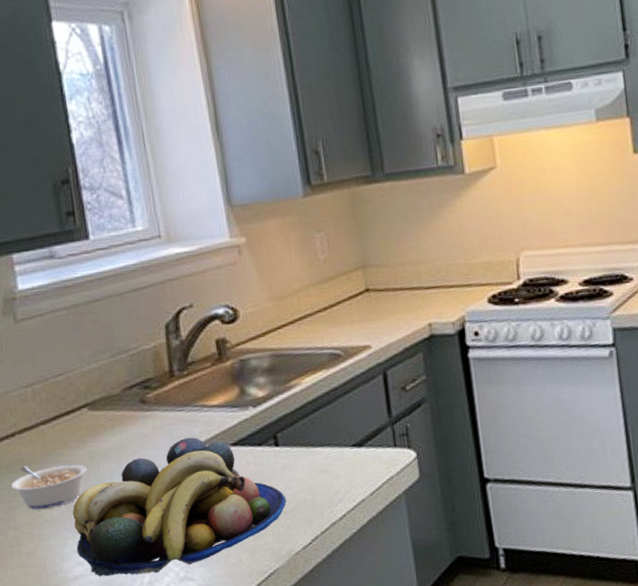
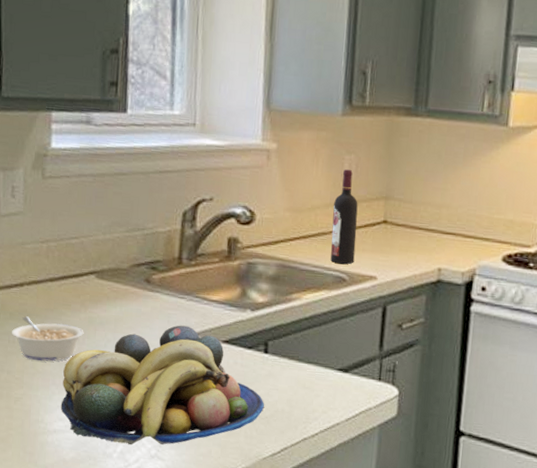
wine bottle: none [313,247,346,341] -> present [330,169,358,264]

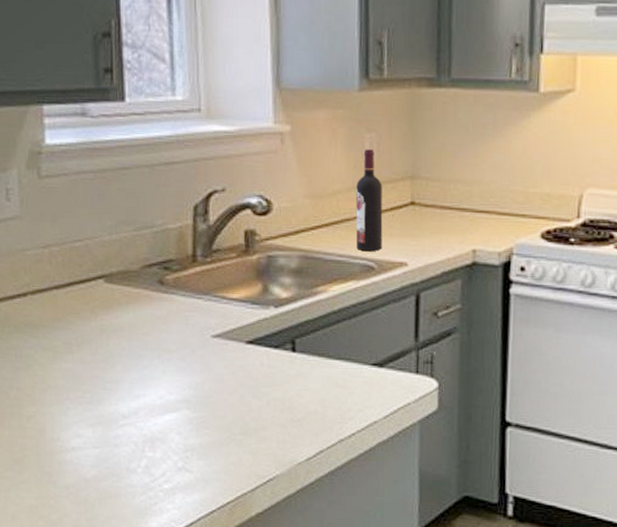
legume: present [11,316,84,362] -> none [17,328,96,375]
fruit bowl: present [60,325,265,445] -> none [77,327,296,459]

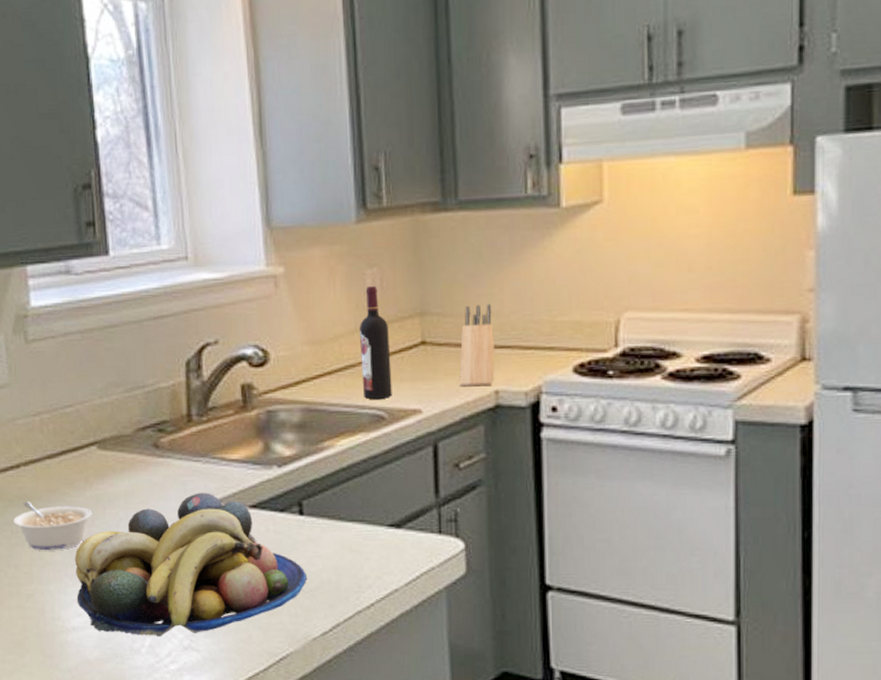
legume: none [17,328,96,375] -> present [13,501,92,550]
fruit bowl: none [77,327,296,459] -> present [75,492,308,637]
knife block: none [442,172,475,246] -> present [459,304,495,387]

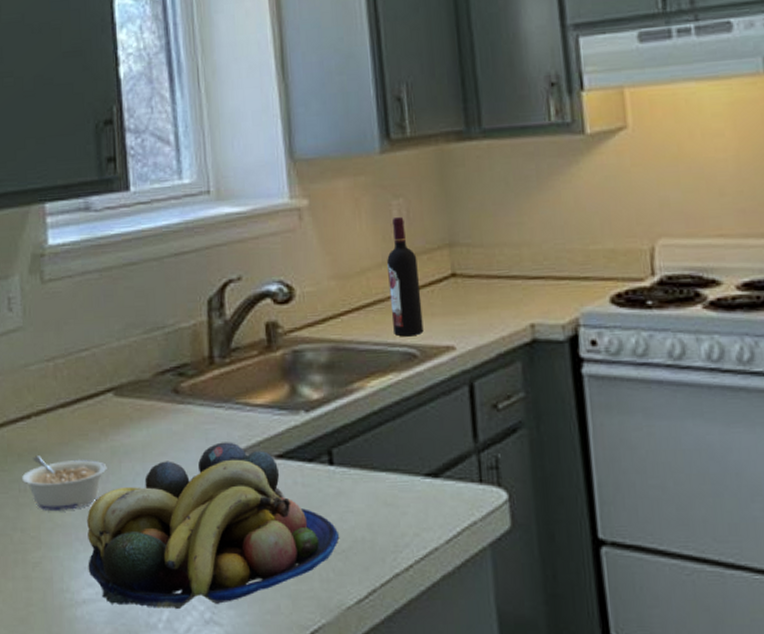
knife block: present [459,304,495,387] -> none [492,233,529,321]

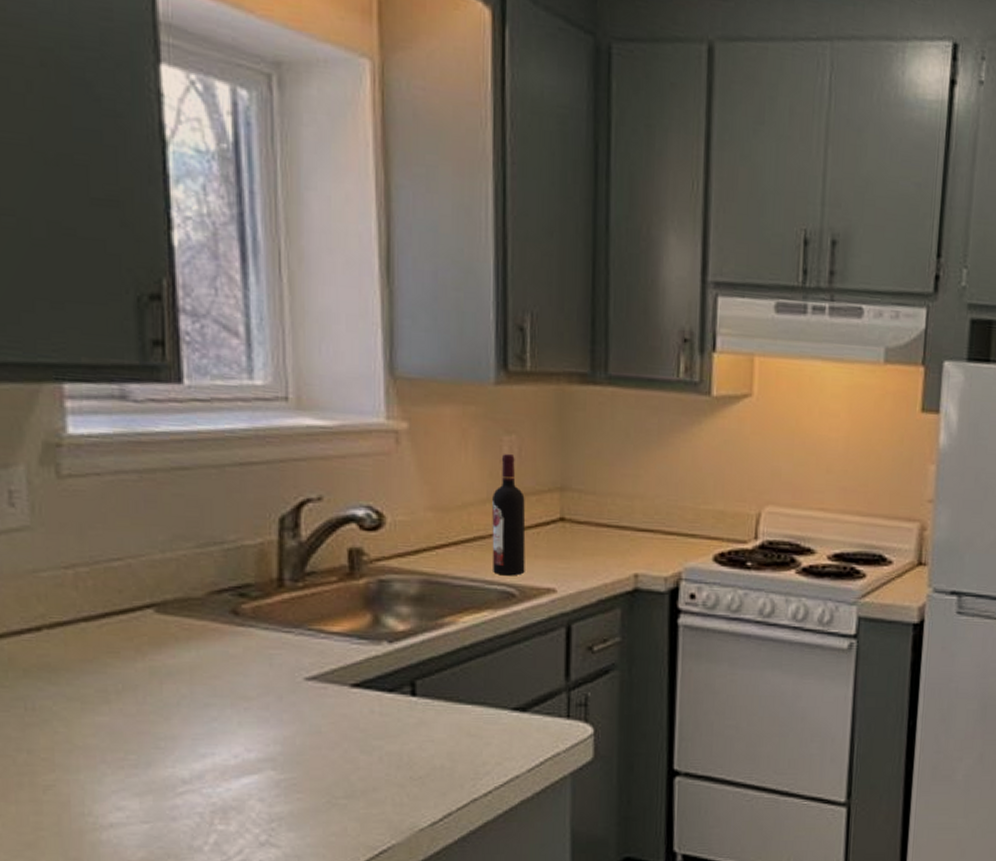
legume: present [21,456,107,510] -> none [27,672,144,731]
fruit bowl: present [87,442,340,610] -> none [116,668,417,833]

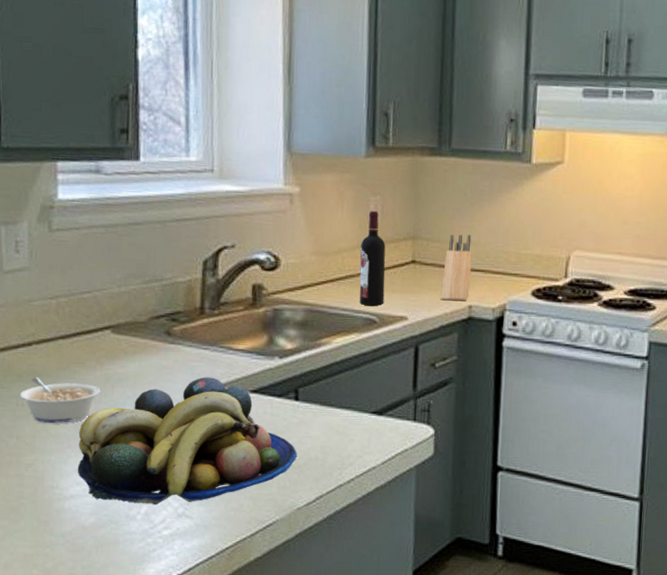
legume: none [27,672,144,731] -> present [19,377,101,423]
fruit bowl: none [116,668,417,833] -> present [77,377,298,506]
knife block: none [598,485,637,569] -> present [441,234,472,302]

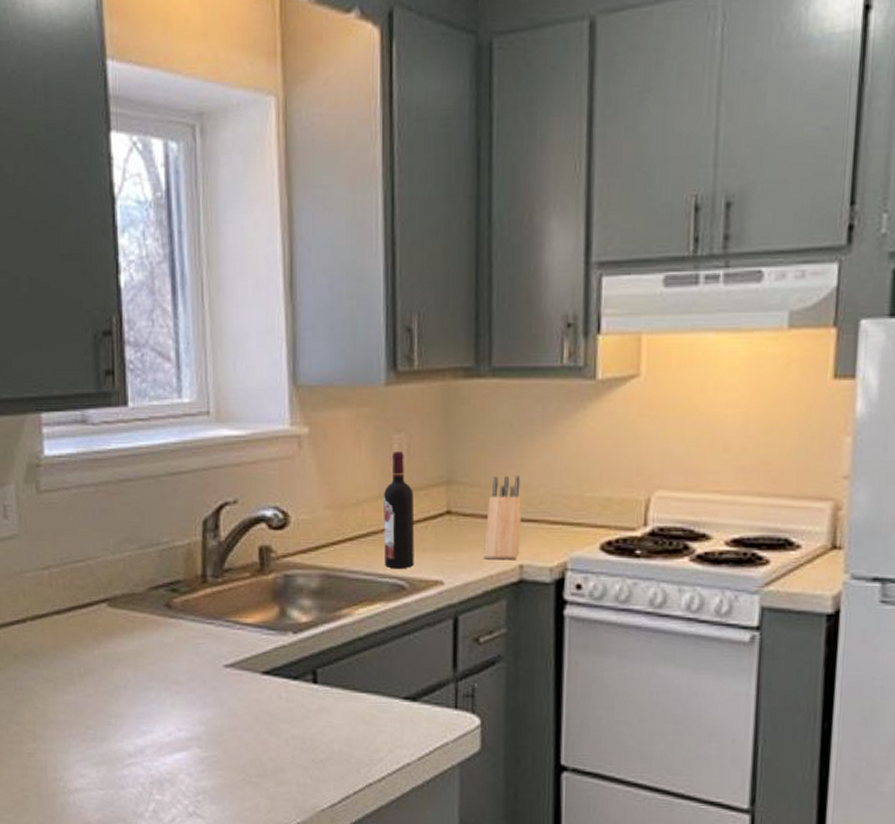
legume: present [19,377,101,423] -> none [17,657,100,709]
fruit bowl: present [77,377,298,506] -> none [80,656,319,802]

